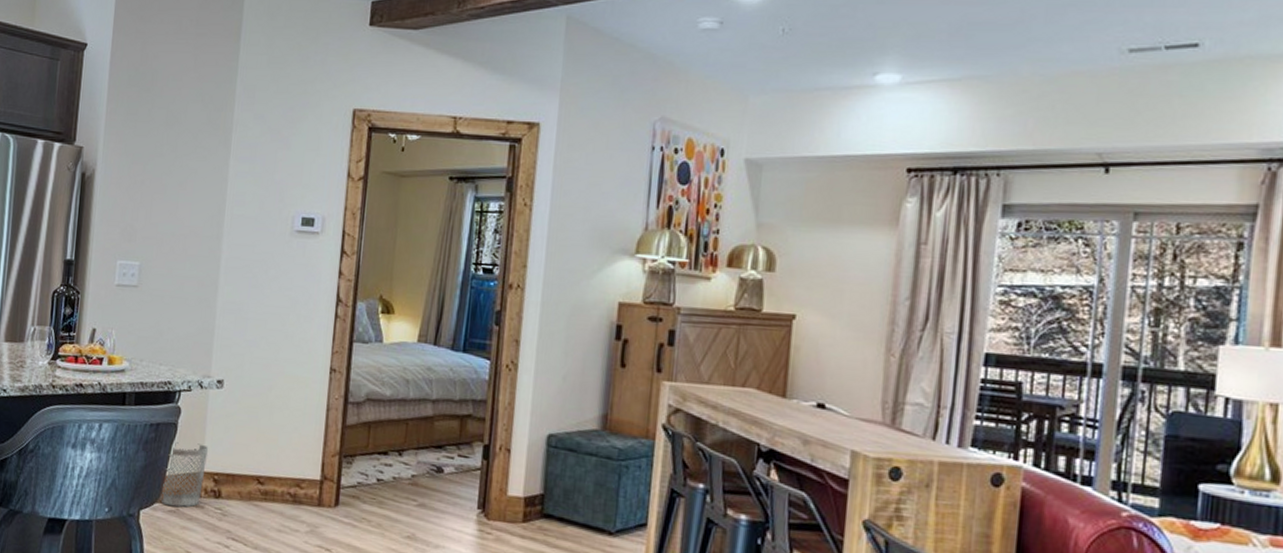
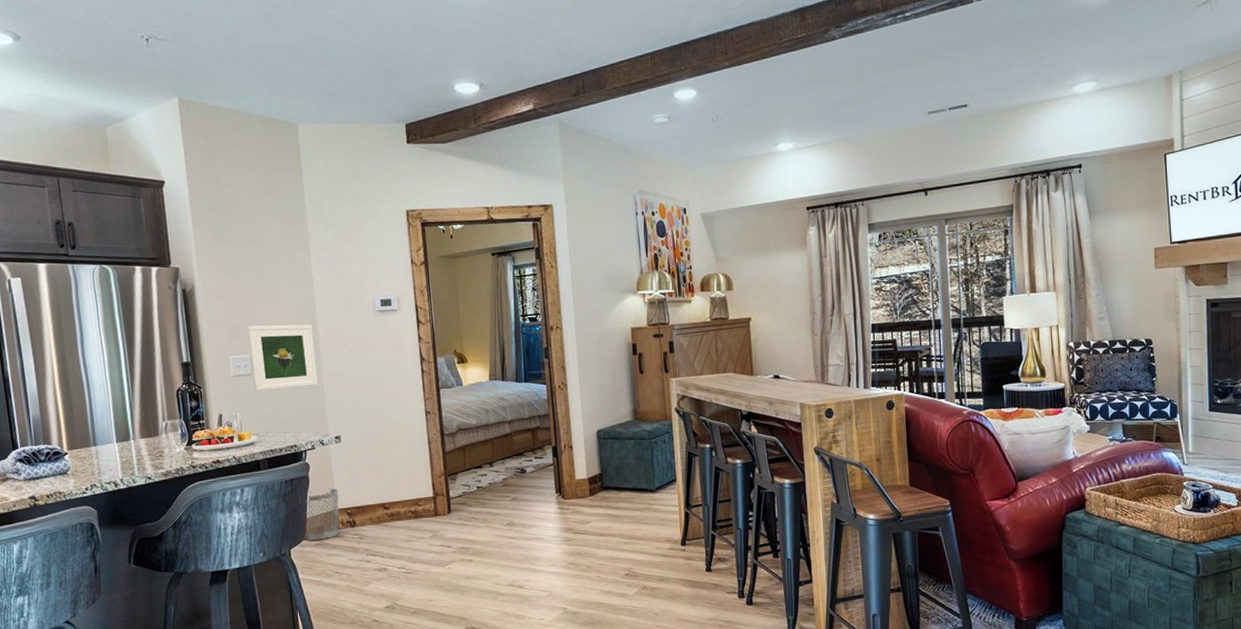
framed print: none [137,226,217,312] -> present [247,324,318,391]

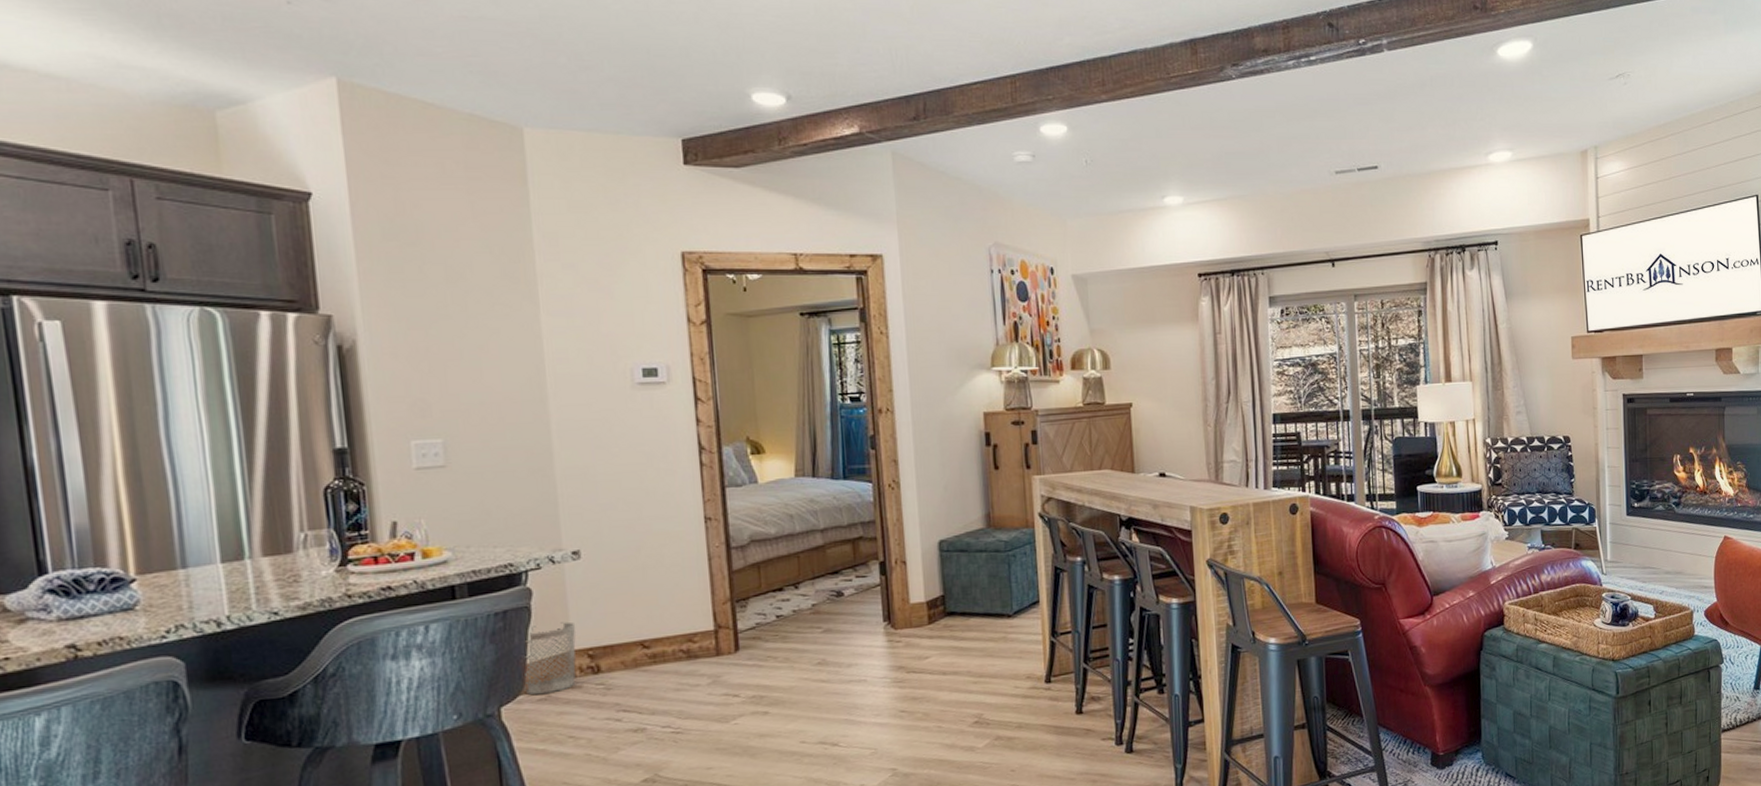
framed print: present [247,324,318,391] -> none [439,398,547,489]

